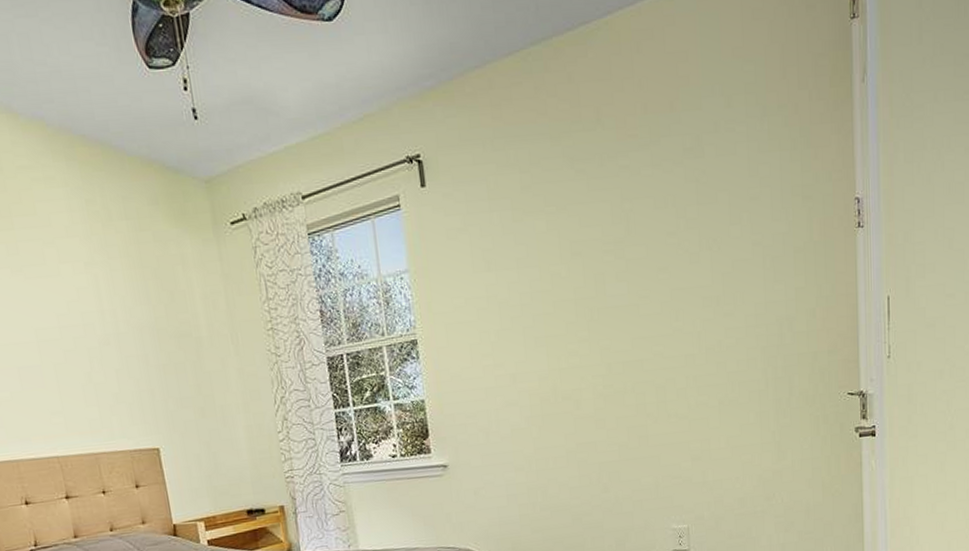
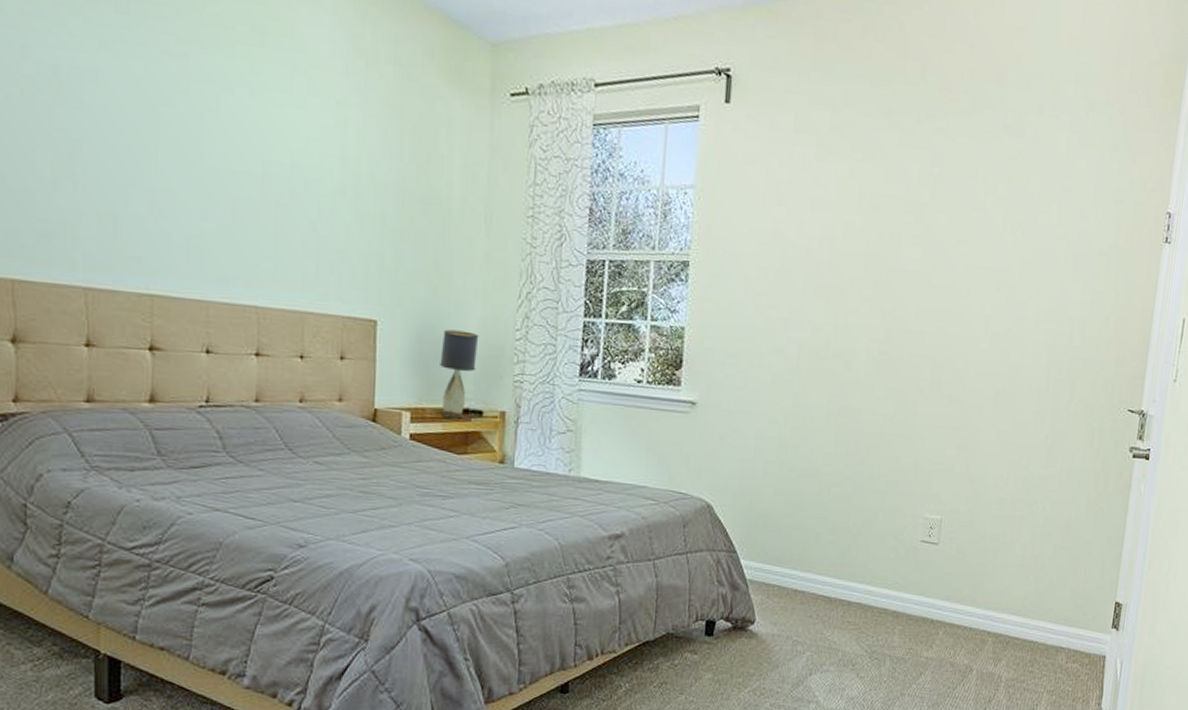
table lamp: none [216,442,251,521] -> present [440,329,479,419]

